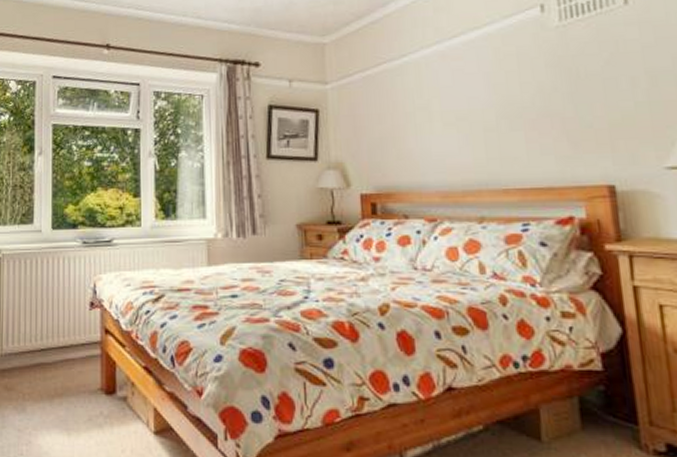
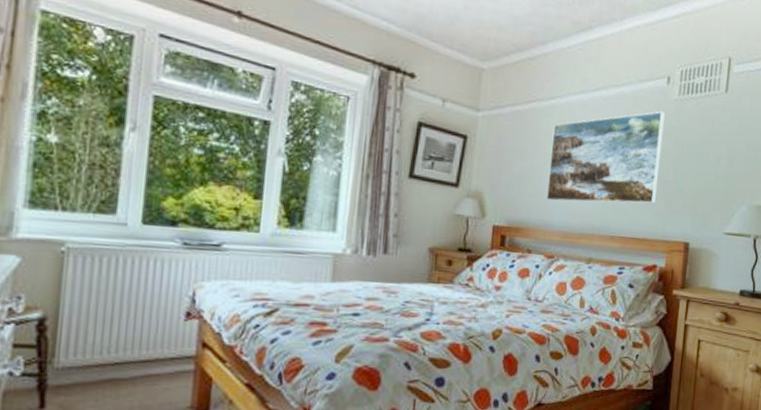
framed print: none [410,42,555,160] -> present [546,111,665,204]

